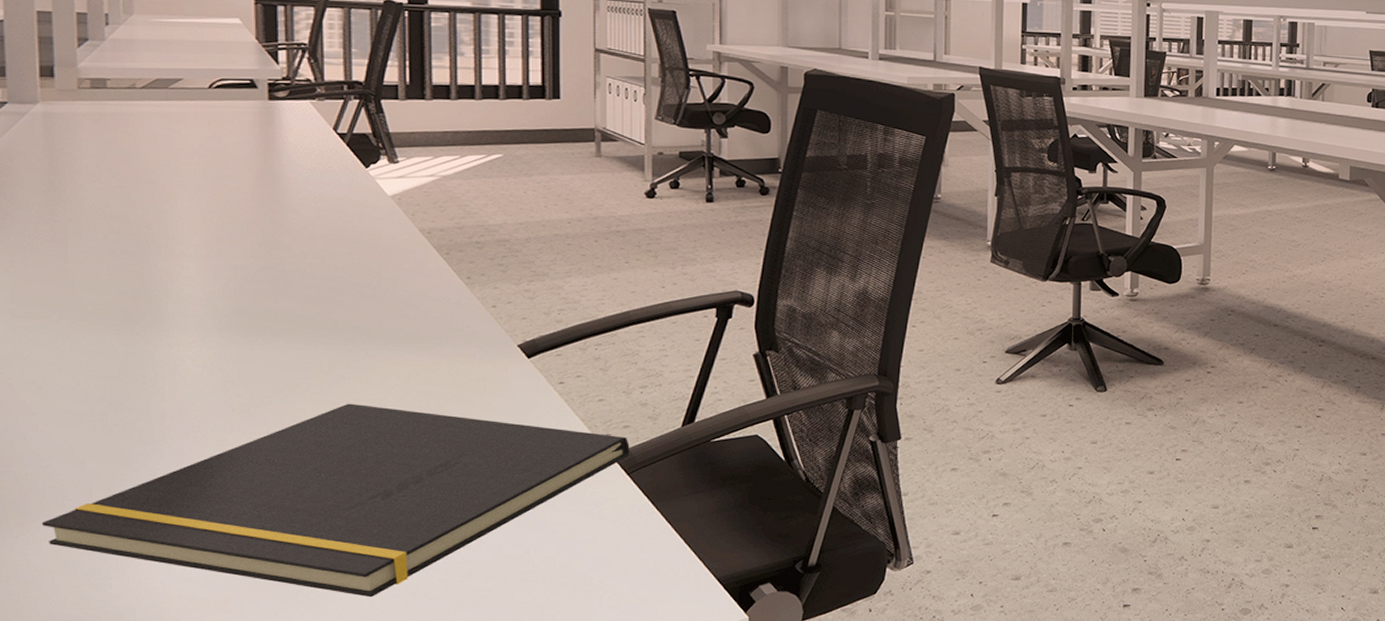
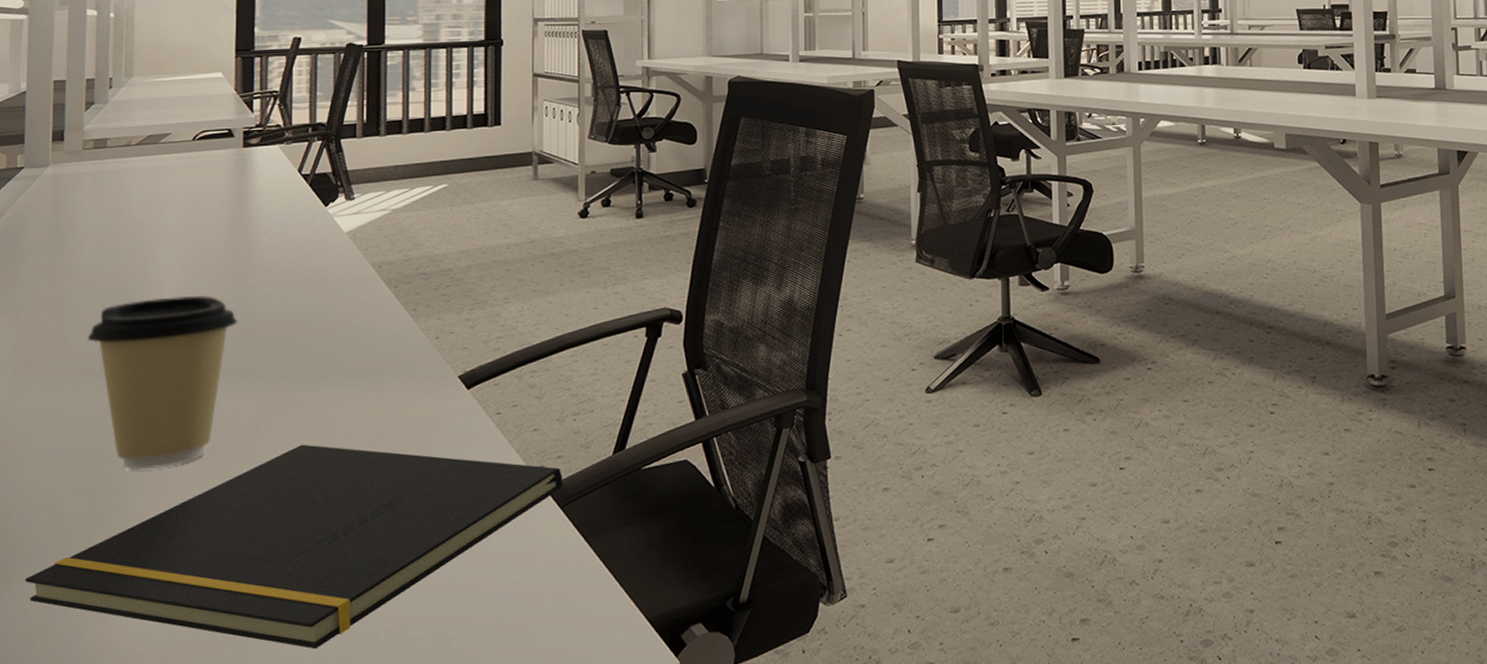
coffee cup: none [97,248,270,421] -> present [87,295,237,470]

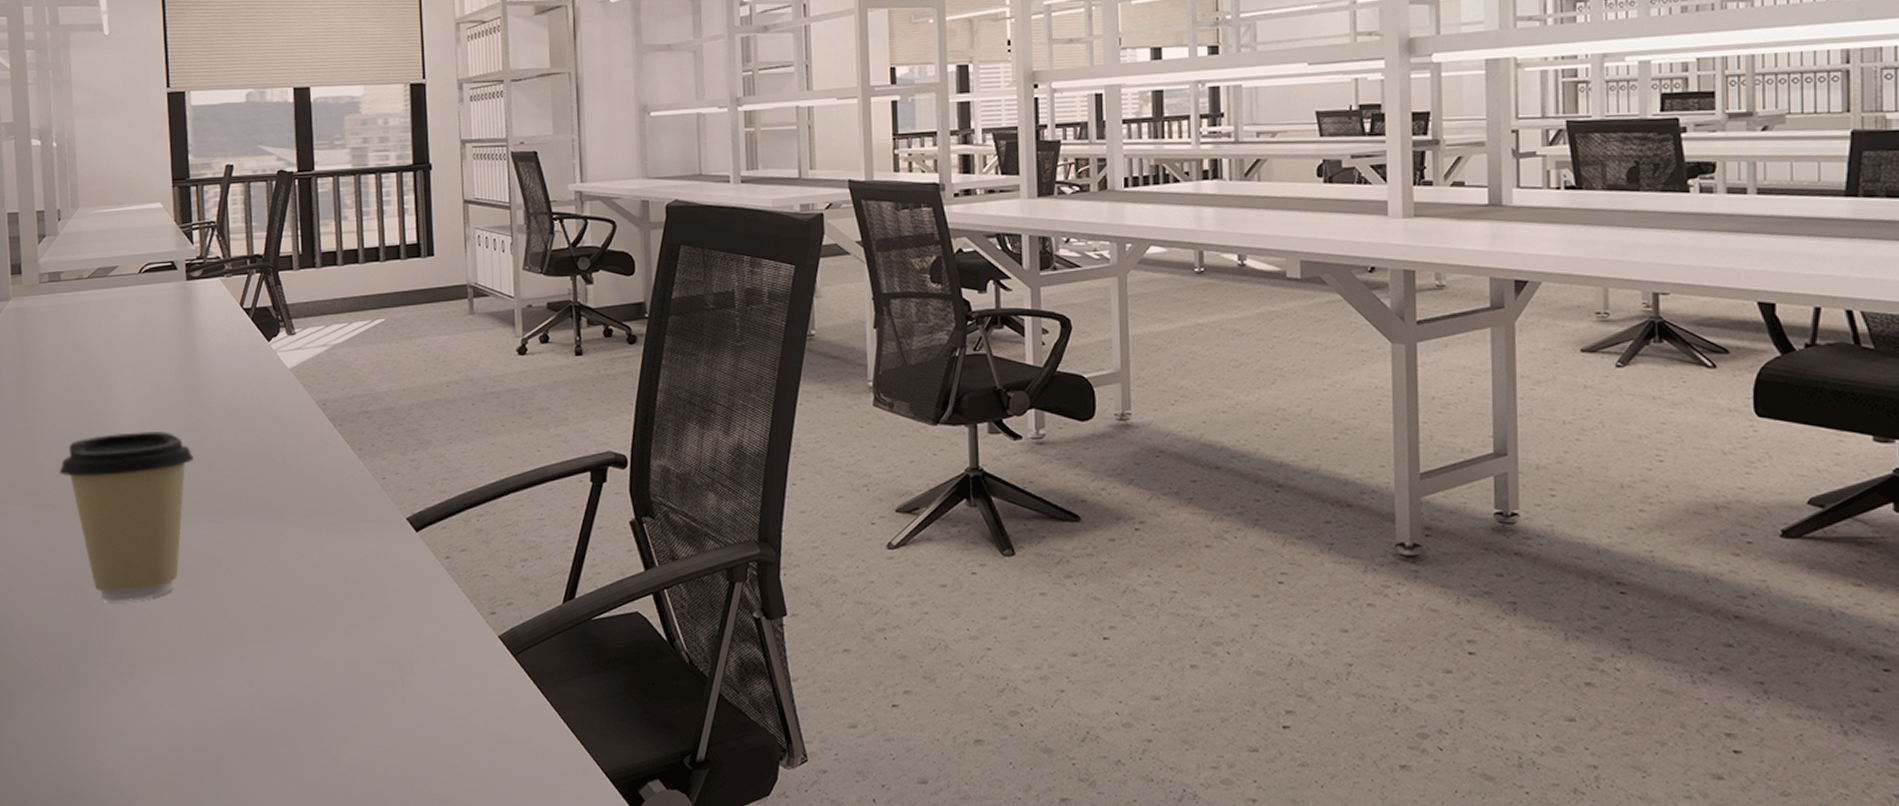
notepad: present [24,444,563,650] -> none [23,582,515,784]

